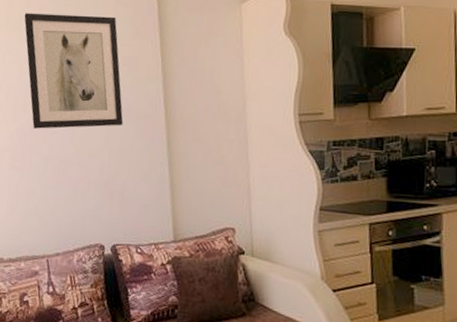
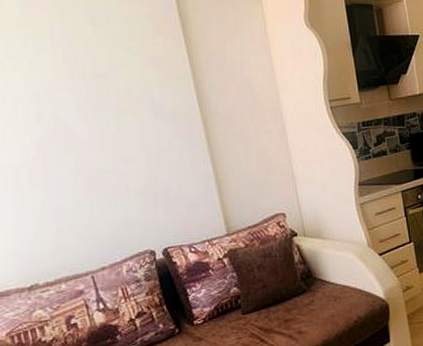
wall art: present [24,13,124,129] -> none [21,13,157,139]

